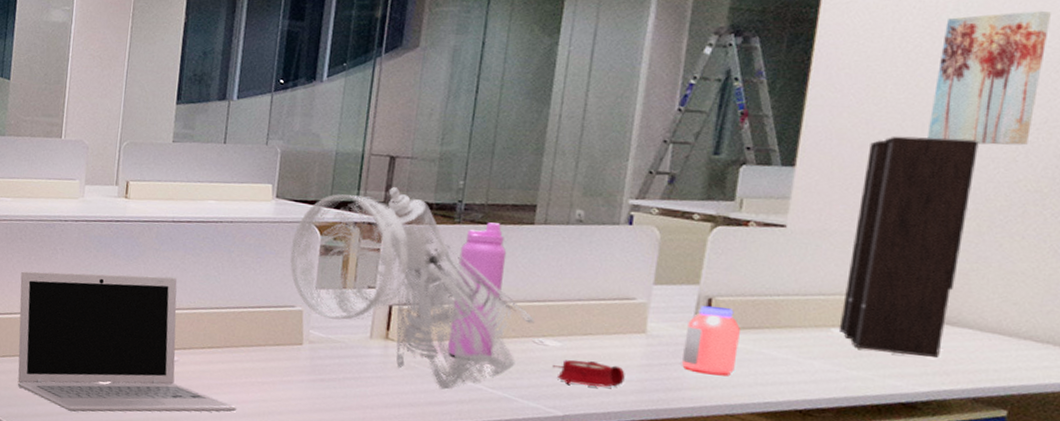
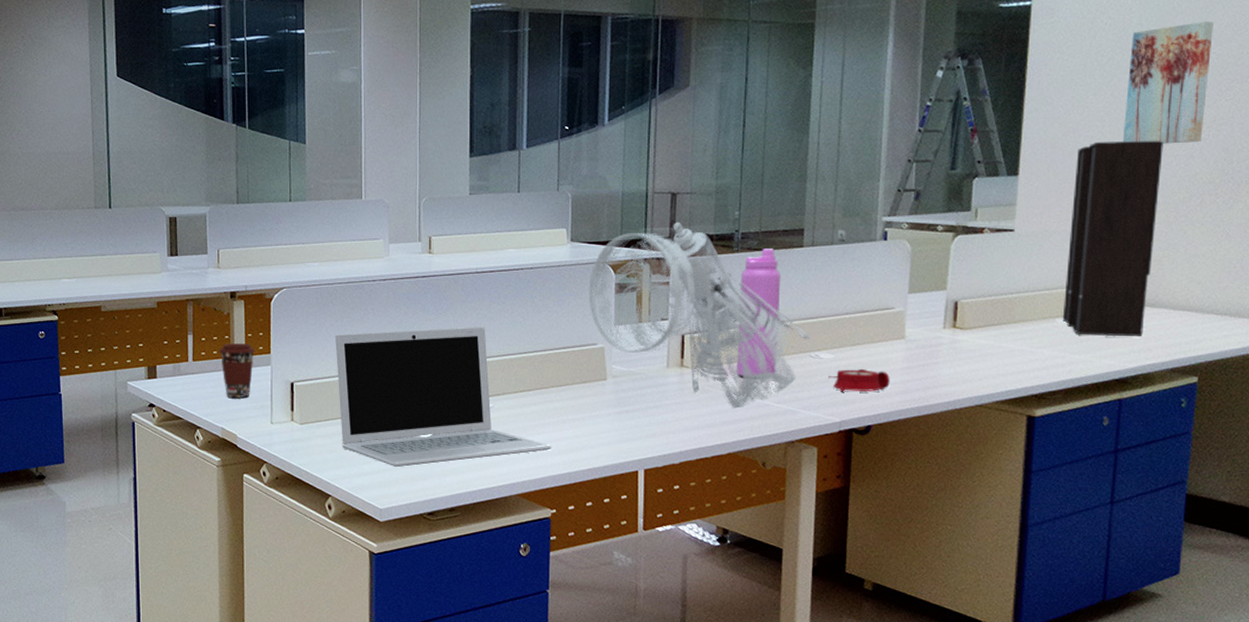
jar: present [682,305,740,375] -> none [937,308,982,370]

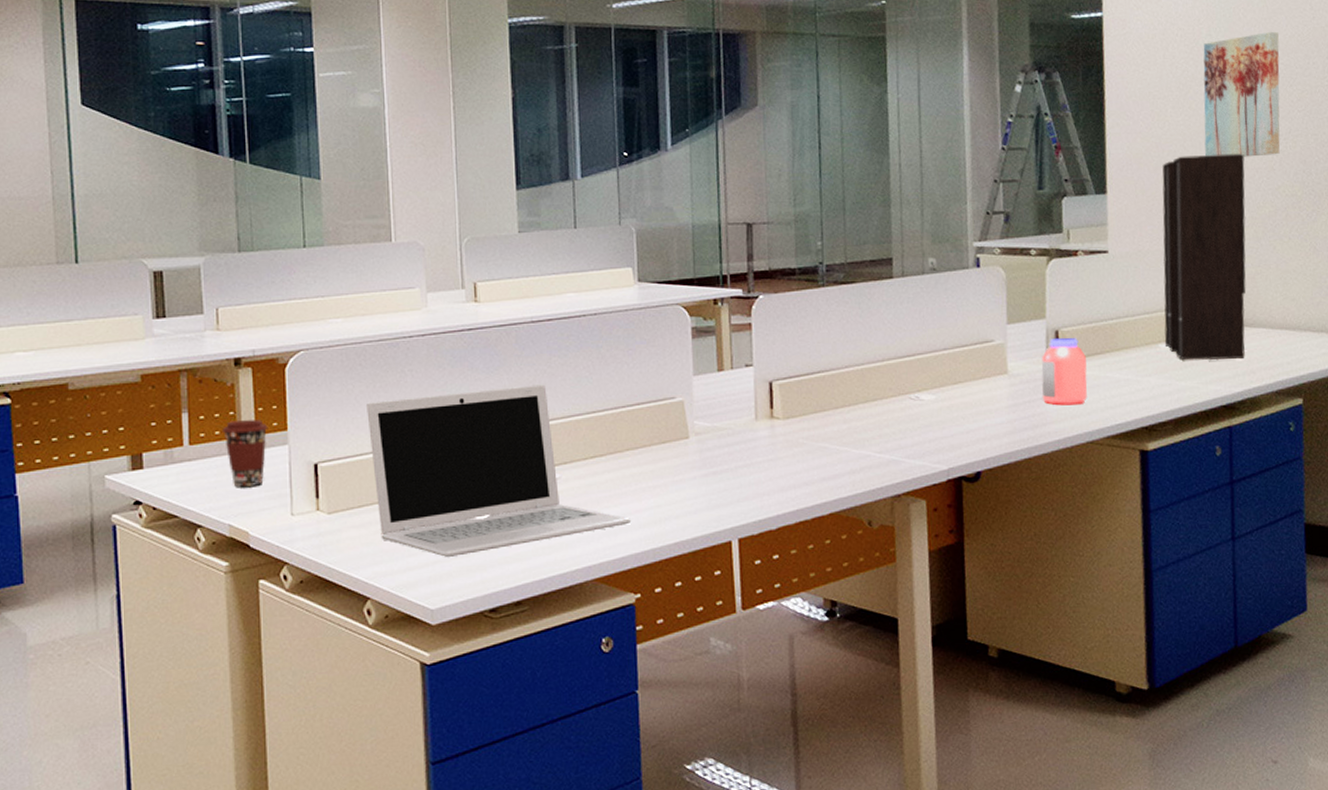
wall sconce: present [588,222,810,409] -> none [661,256,908,462]
water bottle: present [737,249,781,377] -> none [828,281,875,426]
alarm clock: present [829,369,890,392] -> none [931,409,996,436]
jar: none [937,308,982,370] -> present [1041,337,1088,405]

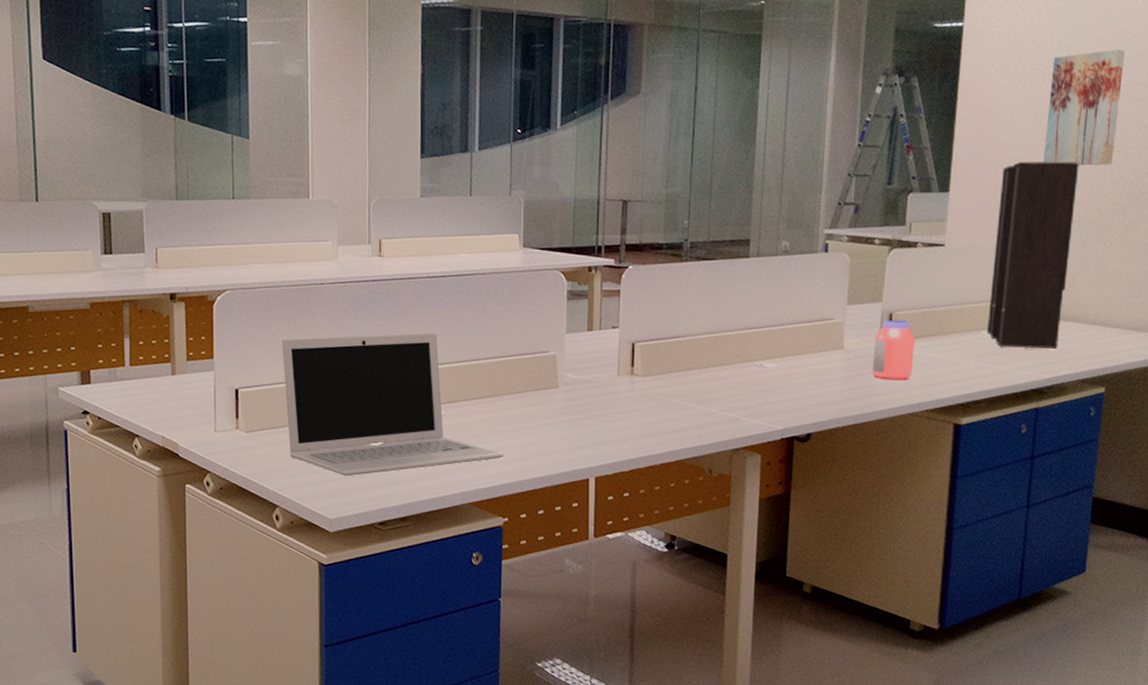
coffee cup: present [221,420,268,487] -> none [157,347,197,405]

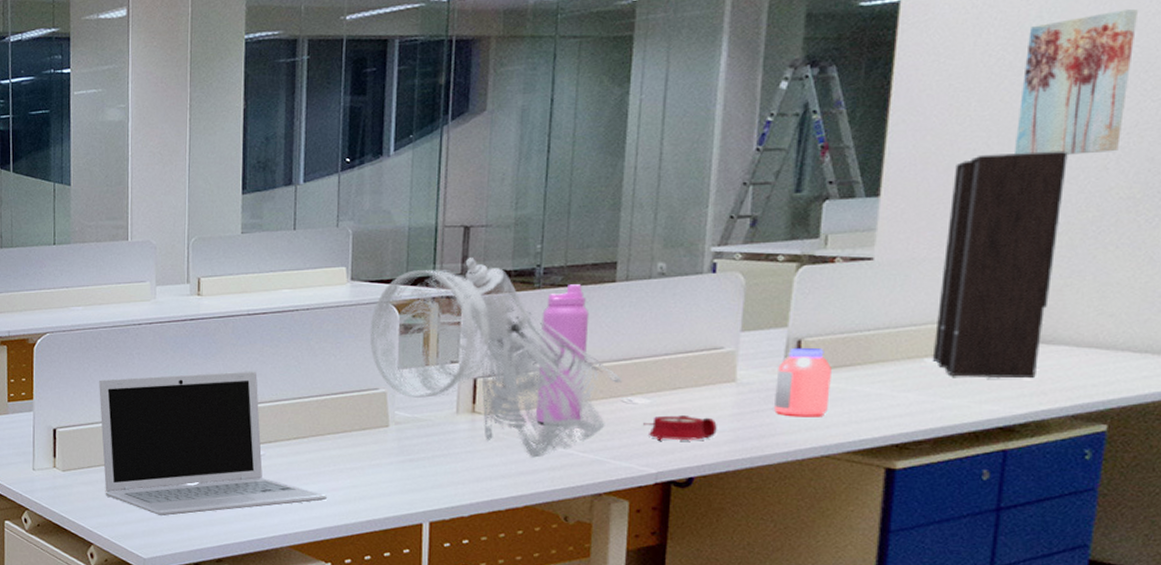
wall sconce: none [540,230,755,417] -> present [369,258,622,458]
water bottle: none [685,258,728,386] -> present [536,284,590,424]
alarm clock: none [772,378,829,401] -> present [643,415,717,441]

